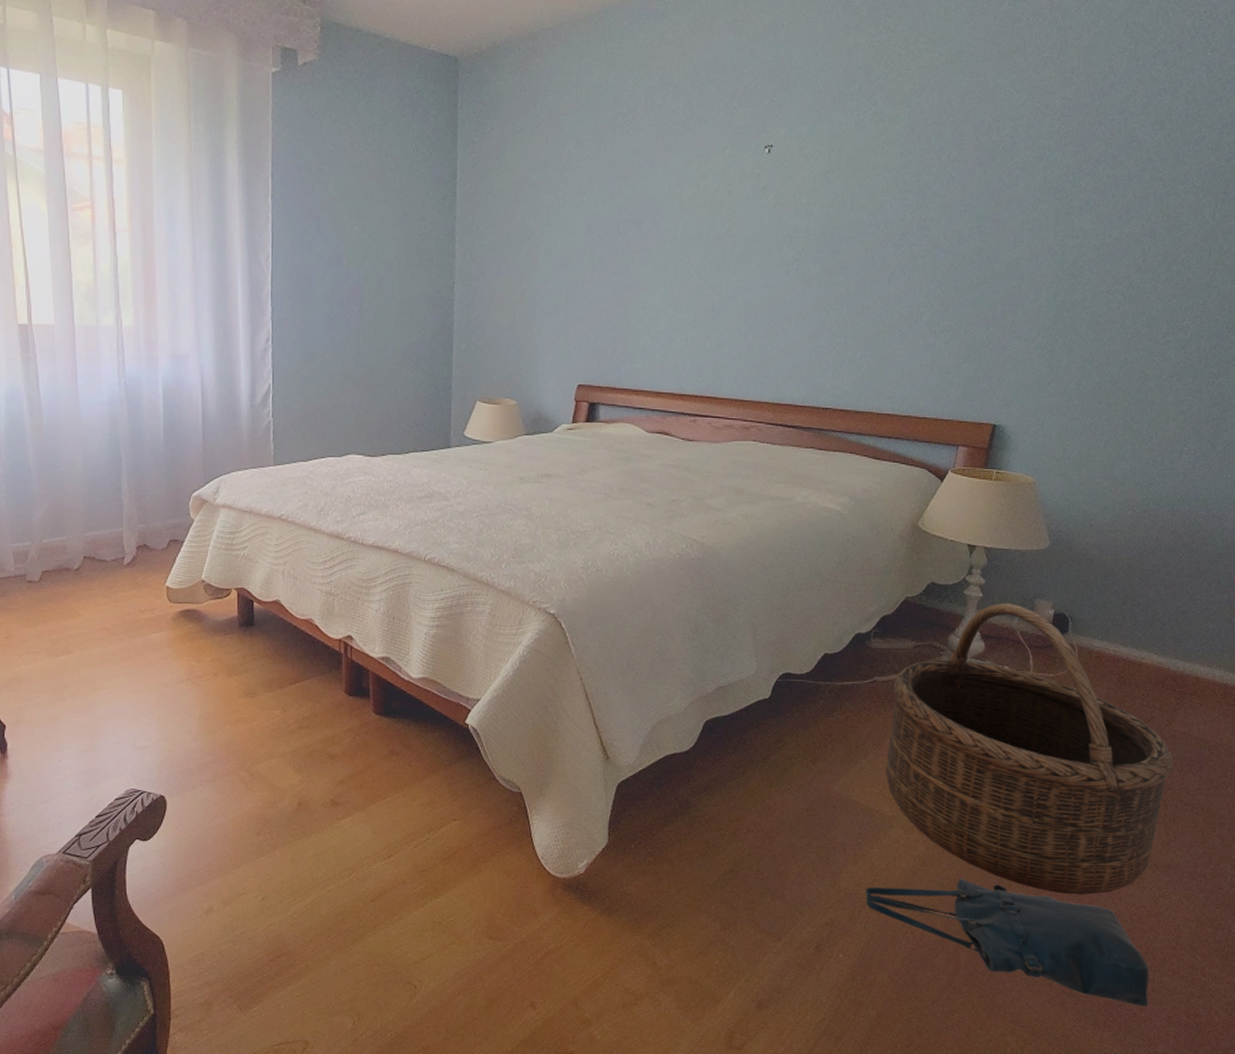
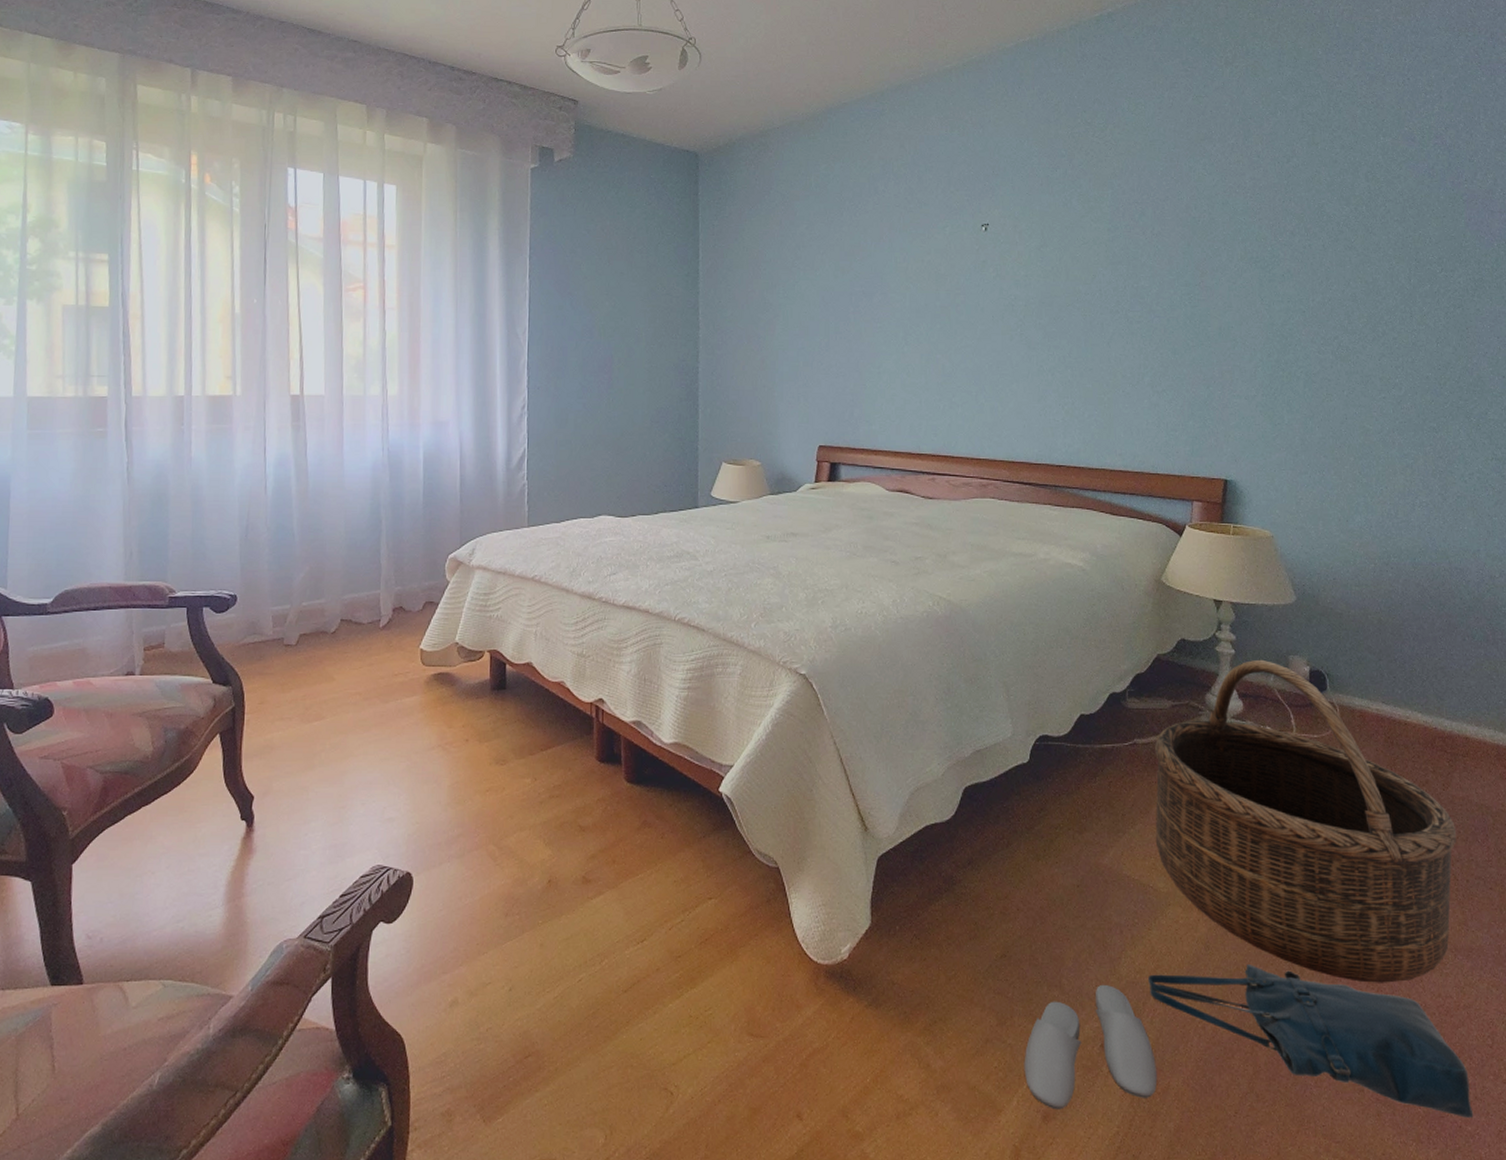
slippers: none [743,895,866,1000] -> present [1024,984,1158,1110]

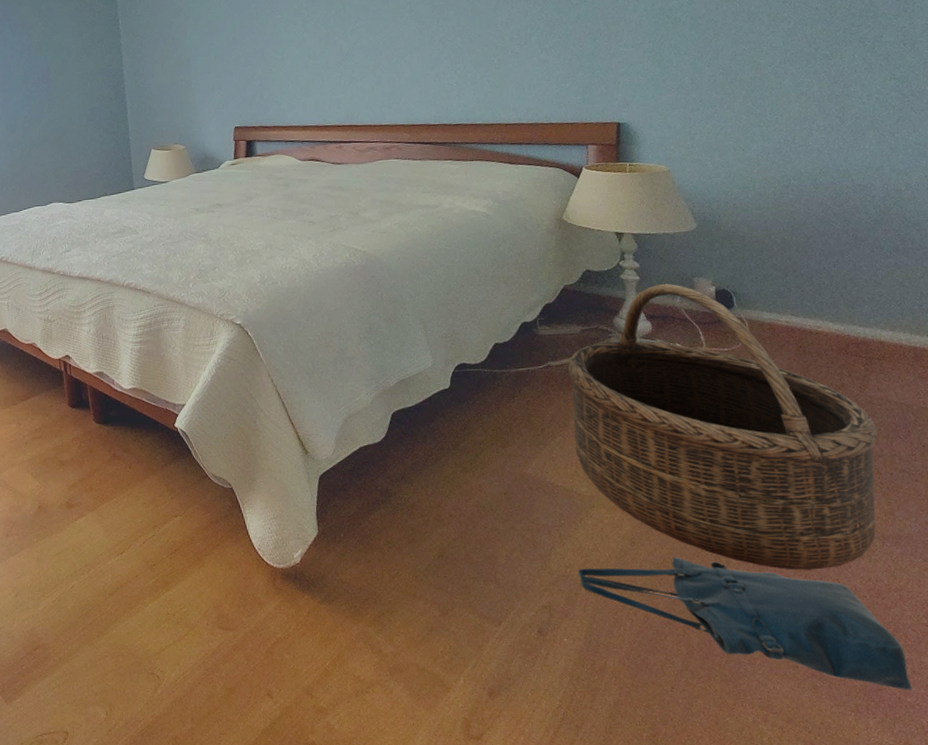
slippers: present [1024,984,1158,1110] -> none [467,578,595,687]

